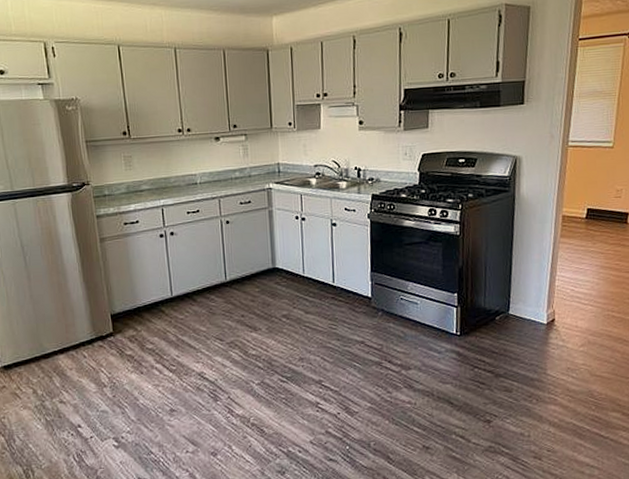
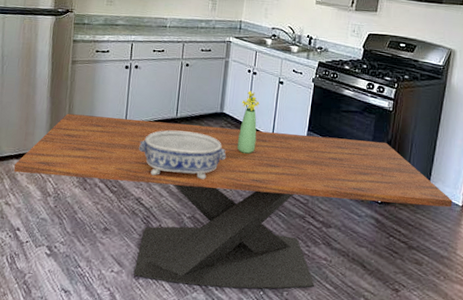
dining table: none [60,271,537,453] -> present [13,113,453,289]
decorative bowl: none [191,293,286,347] -> present [139,130,226,180]
bouquet: none [294,239,317,308] -> present [237,91,260,155]

